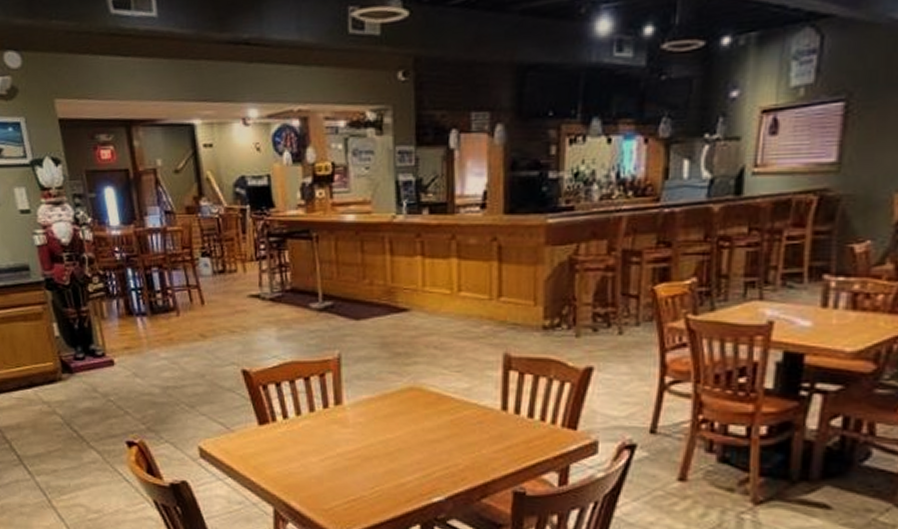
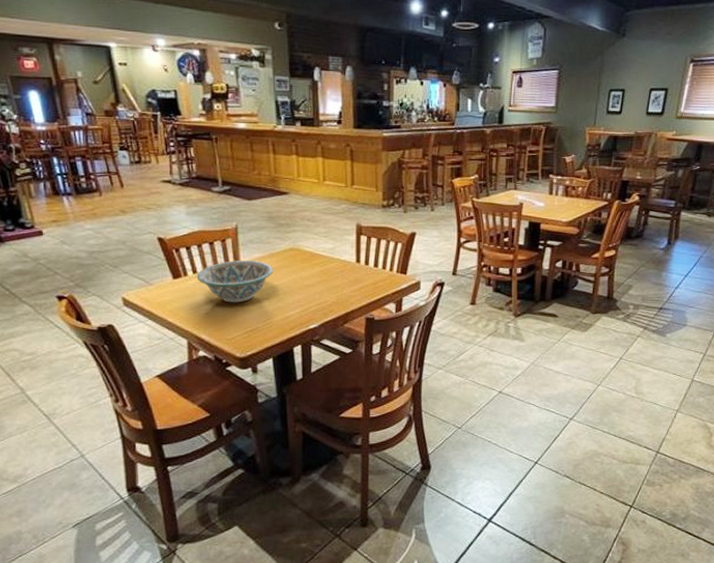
decorative bowl: none [287,402,385,461] -> present [196,260,273,303]

